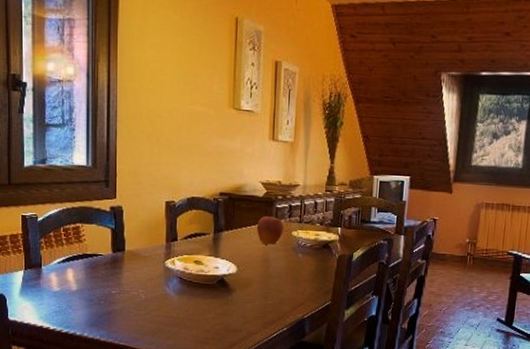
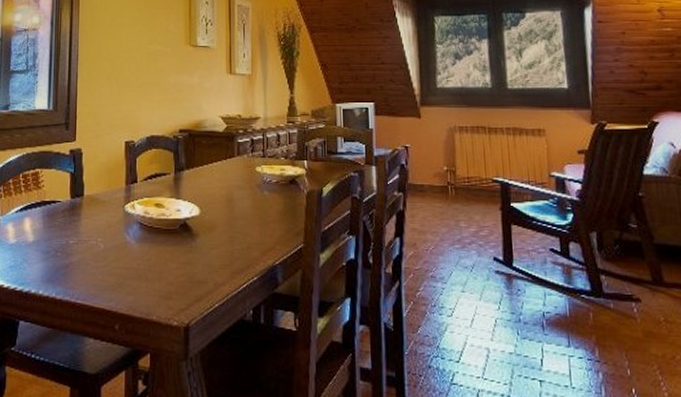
fruit: present [256,212,284,245] -> none [218,147,246,183]

